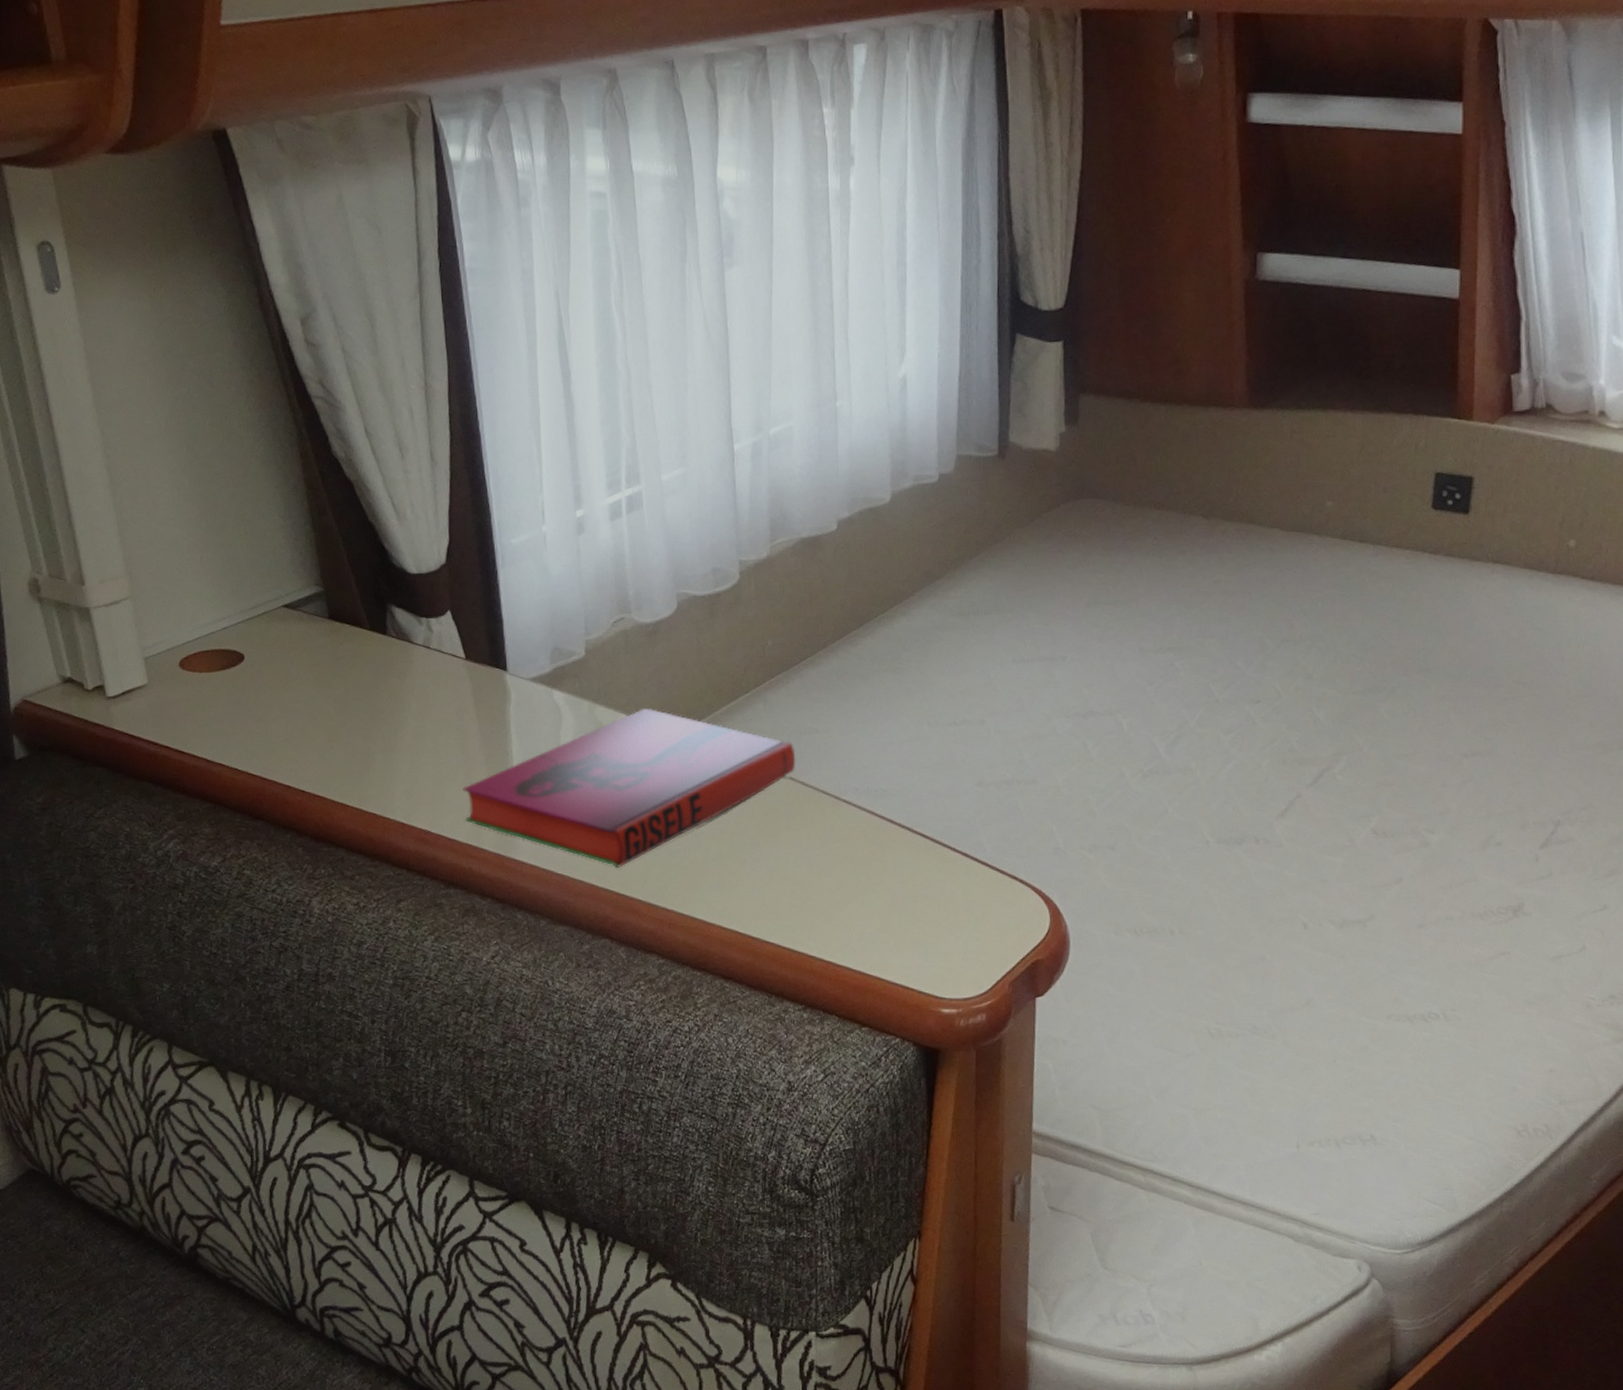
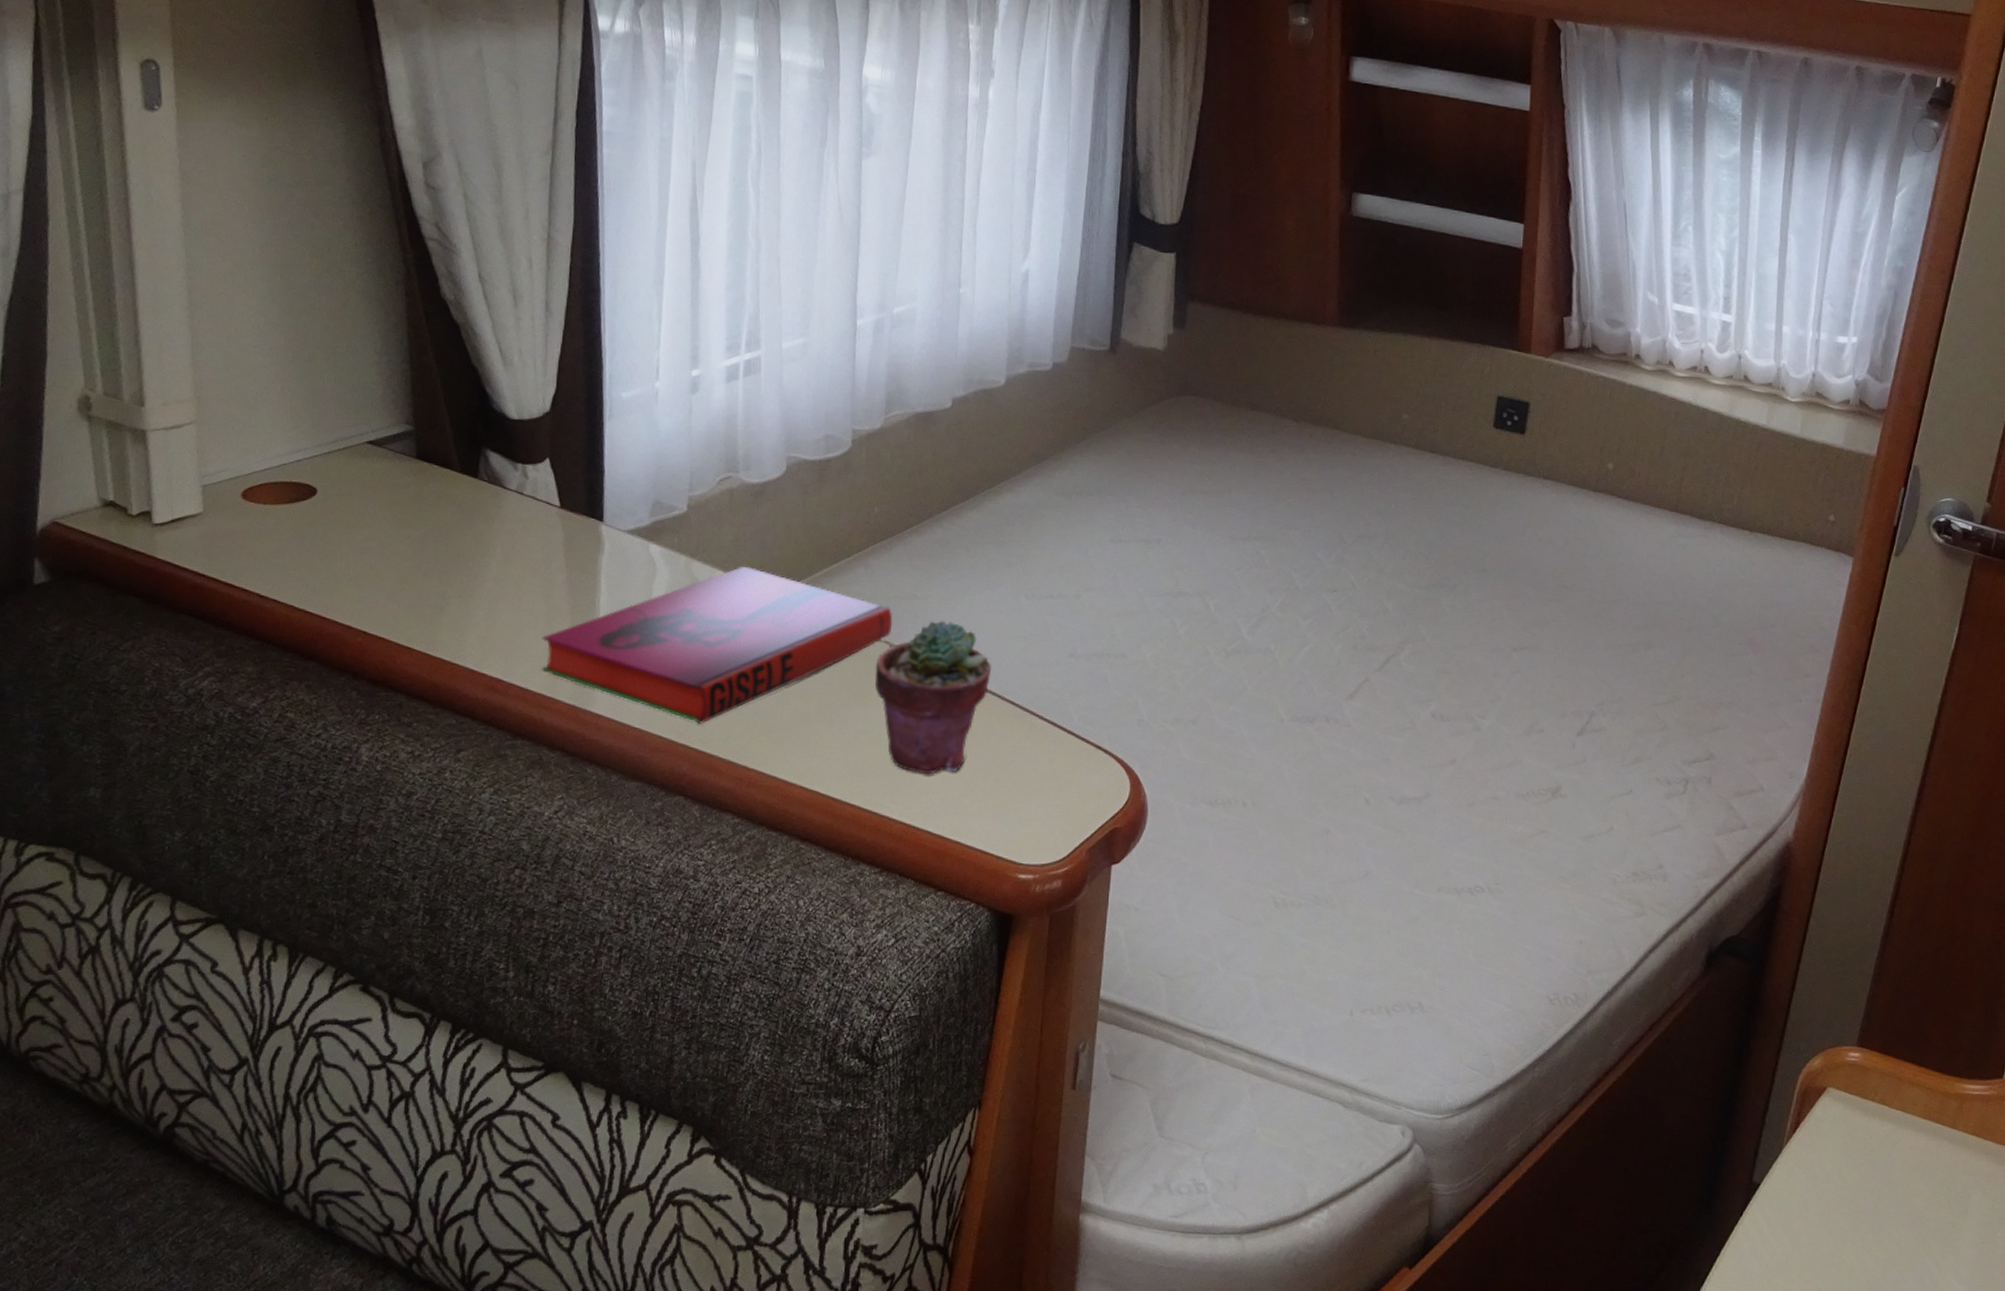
potted succulent: none [782,753,900,911] -> present [874,620,992,775]

